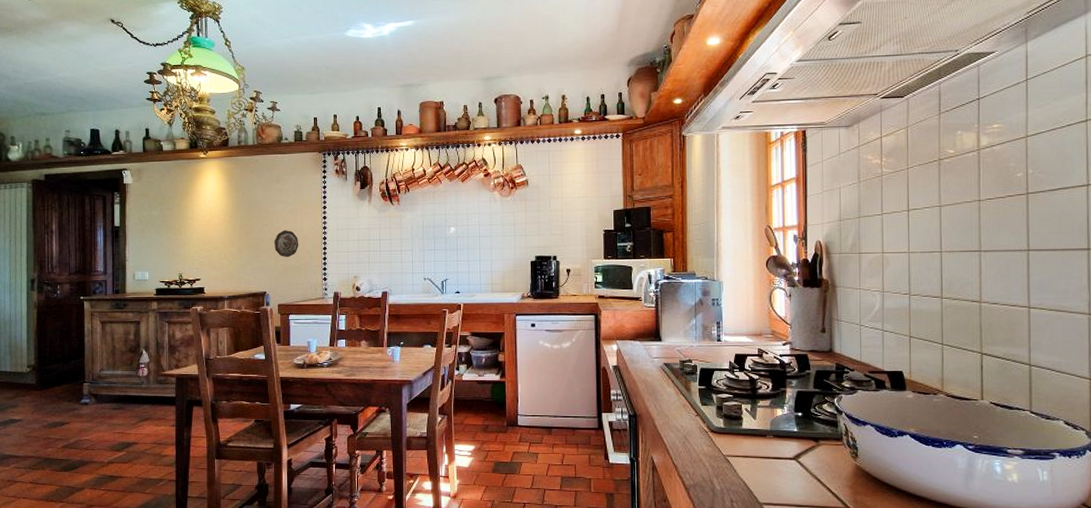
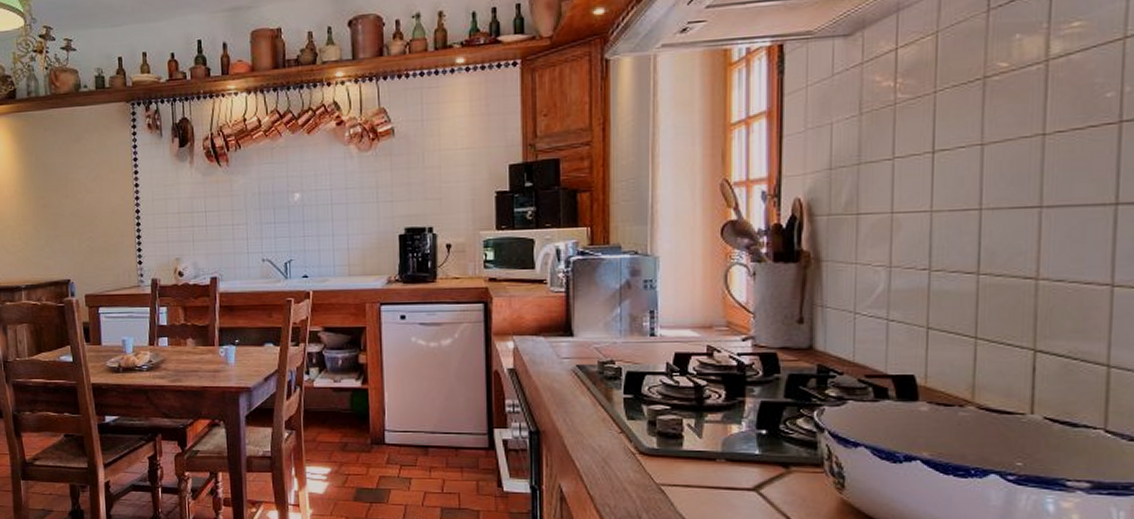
decorative plate: present [274,230,299,258] -> none [77,202,107,237]

